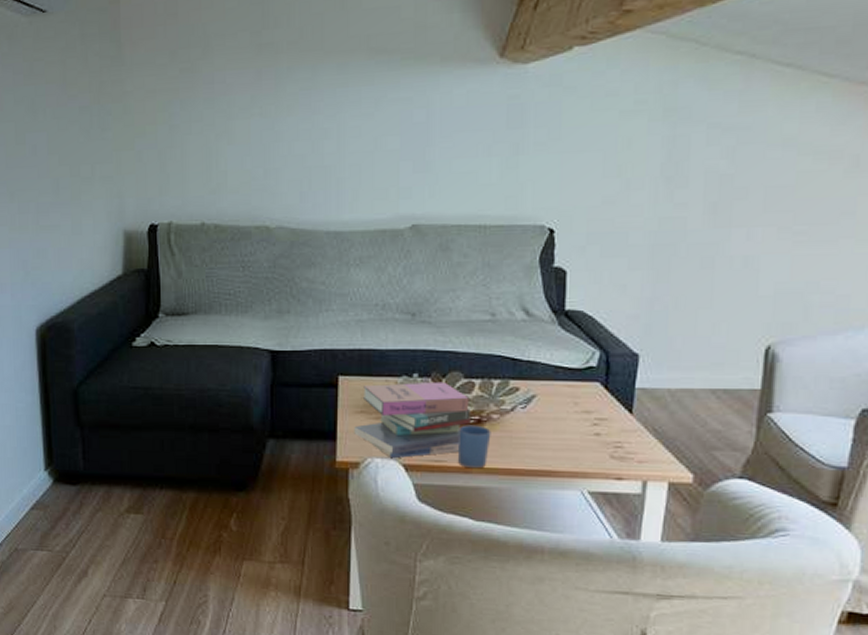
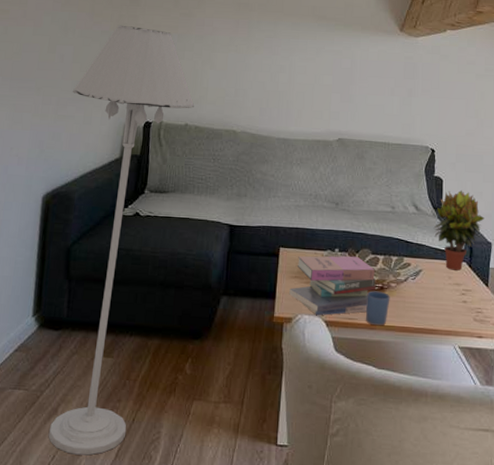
floor lamp: none [53,95,212,620] -> present [48,25,195,456]
potted plant: none [552,284,629,394] -> present [433,190,485,271]

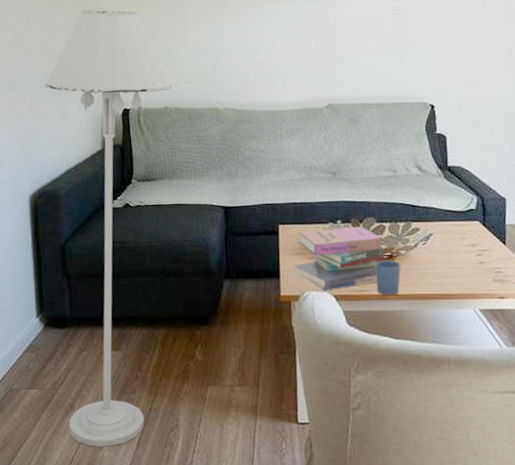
potted plant: present [433,190,485,271] -> none [440,146,496,231]

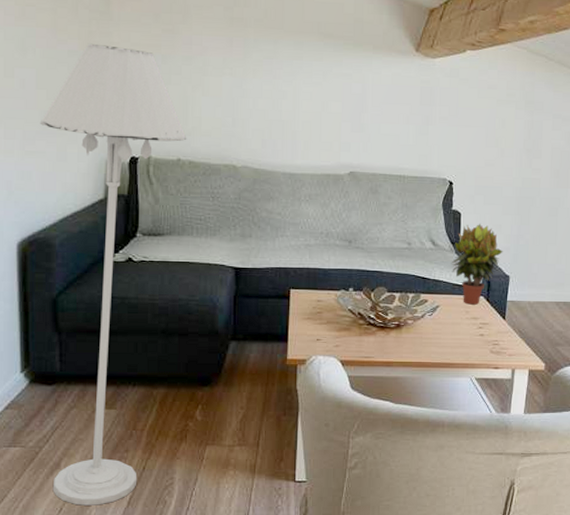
books: present [293,226,384,291] -> none [302,294,392,356]
mug: present [376,259,401,296] -> none [383,328,407,363]
potted plant: none [440,146,496,231] -> present [451,224,503,305]

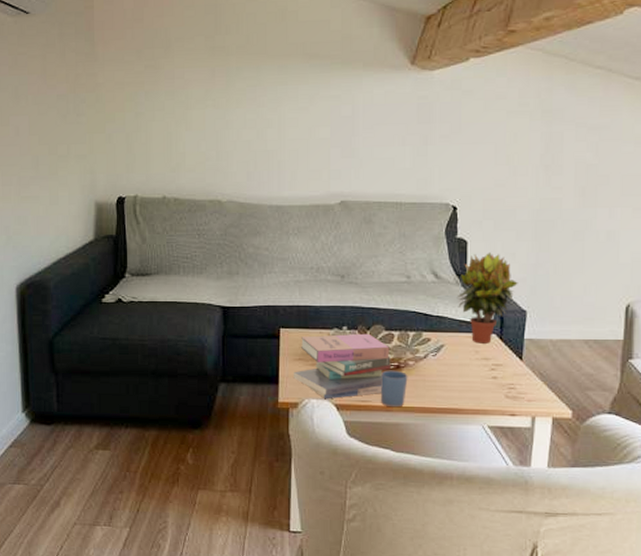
floor lamp: present [39,43,187,506] -> none [33,86,172,545]
books: none [302,294,392,356] -> present [294,333,391,400]
mug: none [383,328,407,363] -> present [381,370,408,408]

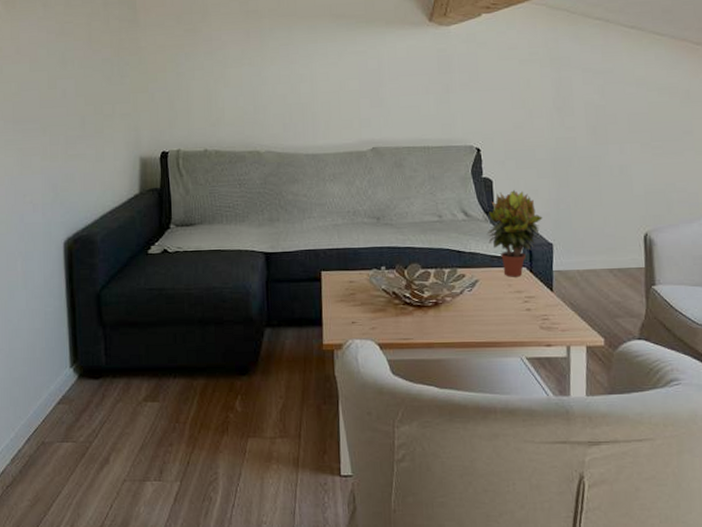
books: present [294,333,391,400] -> none [336,272,429,339]
mug: present [381,370,408,408] -> none [421,307,447,344]

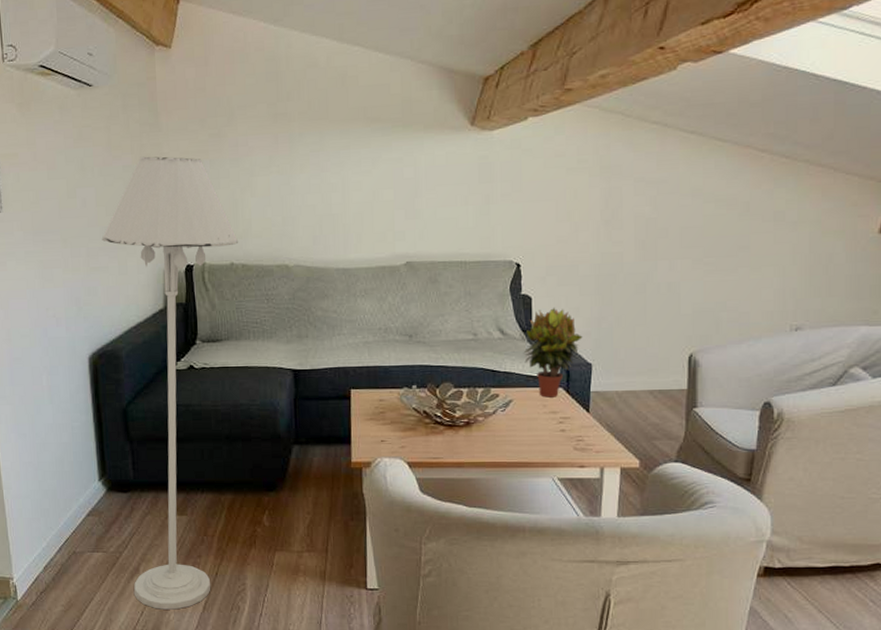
floor lamp: none [80,50,212,502] -> present [101,156,239,610]

